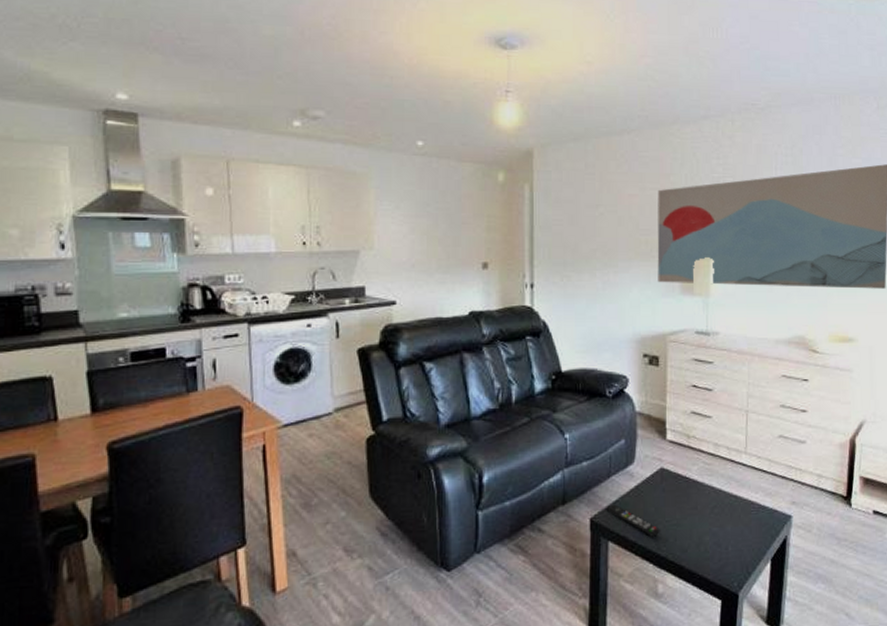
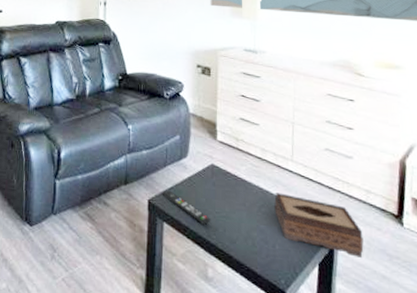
tissue box: none [727,490,815,547] -> present [274,192,364,259]

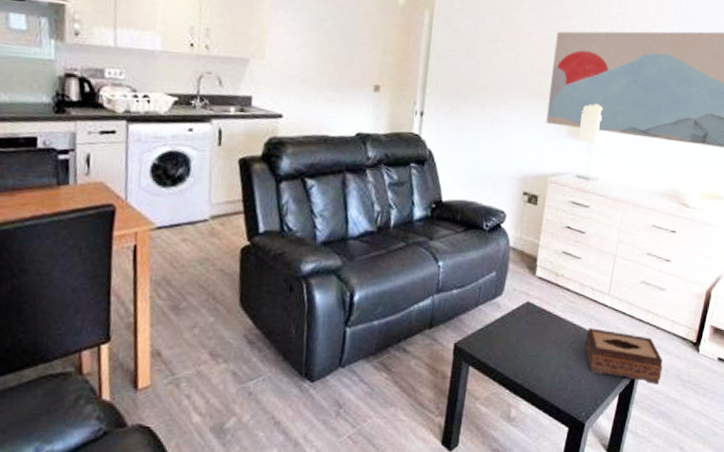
remote control: present [162,190,210,225] -> none [470,331,520,365]

